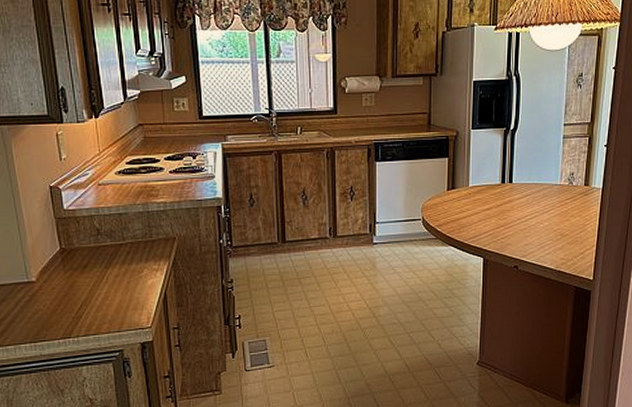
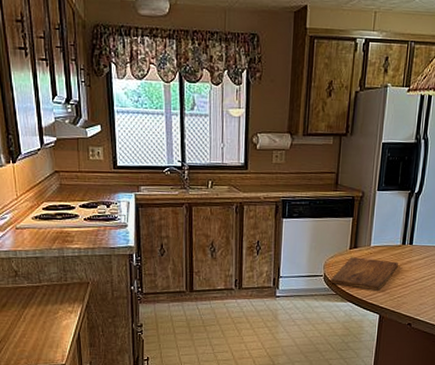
cutting board: none [430,198,499,233] -> present [331,257,398,291]

